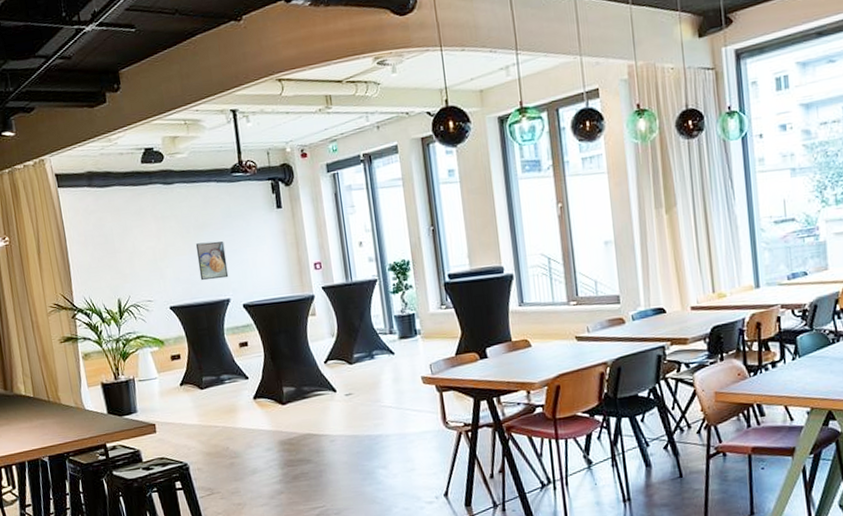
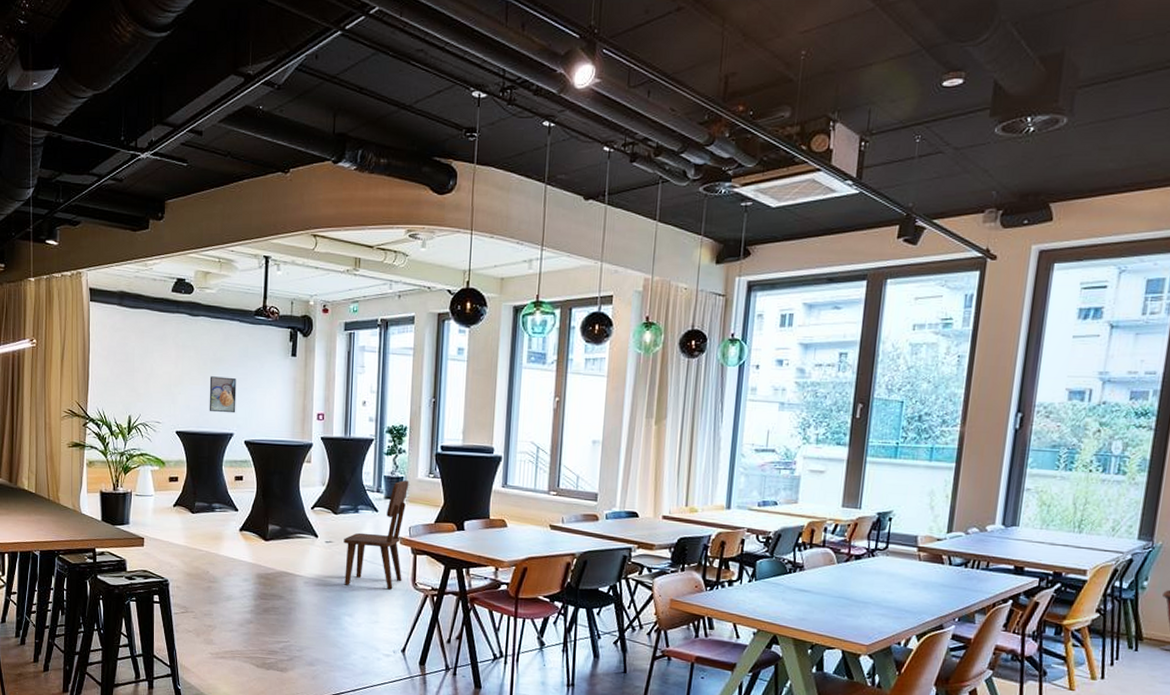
dining chair: none [364,316,432,437] -> present [344,480,409,590]

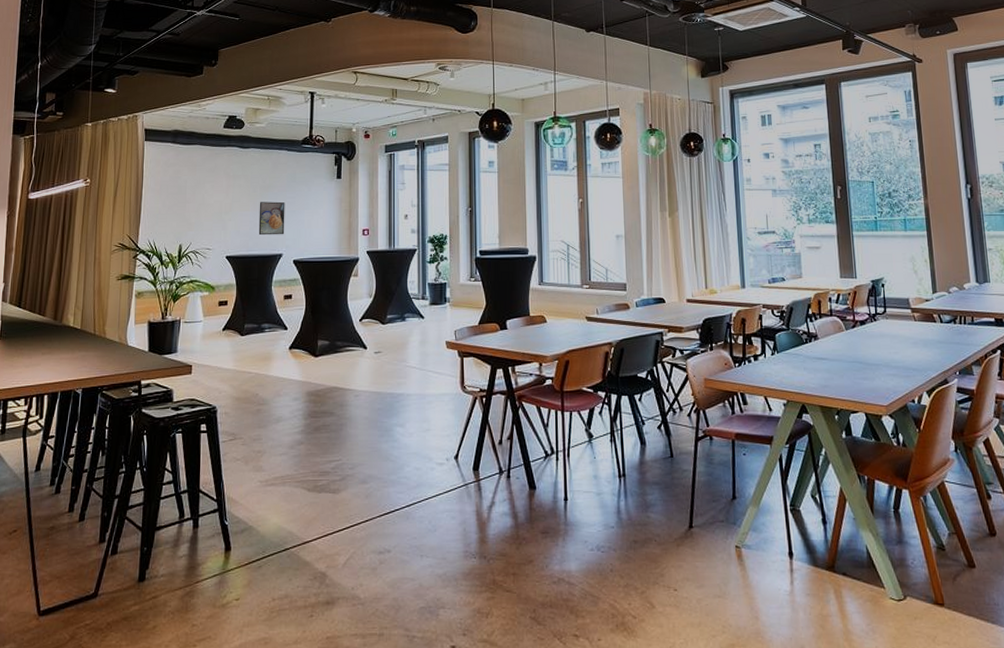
dining chair: present [344,480,409,590] -> none [392,286,452,395]

